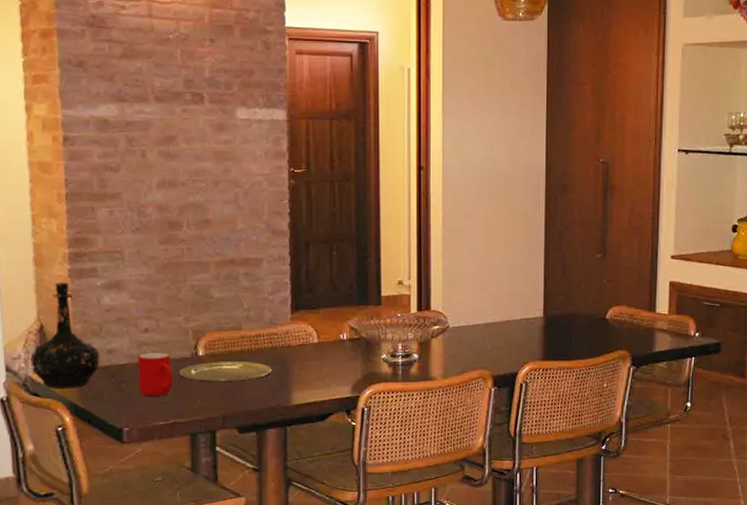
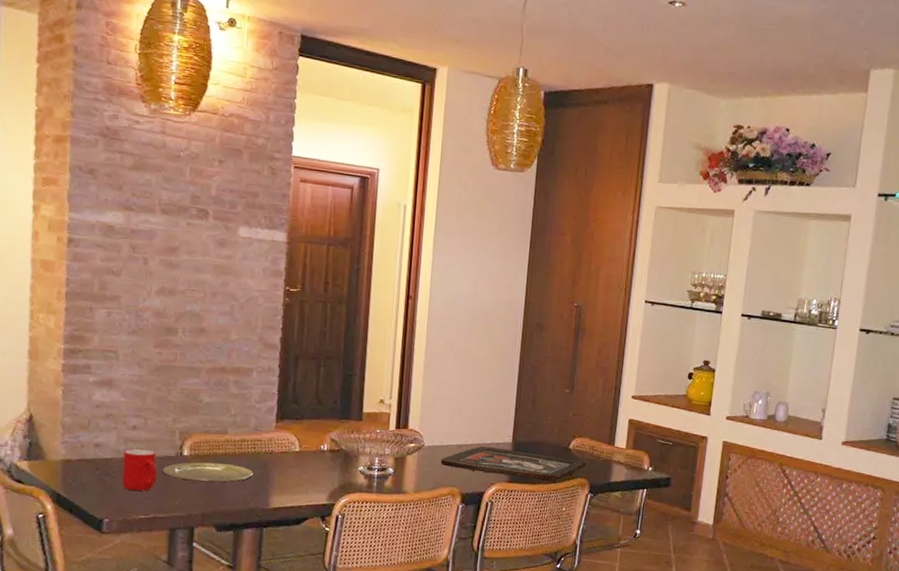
bottle: present [30,282,100,389] -> none [17,376,86,478]
religious icon: none [468,324,627,357] -> present [440,446,587,483]

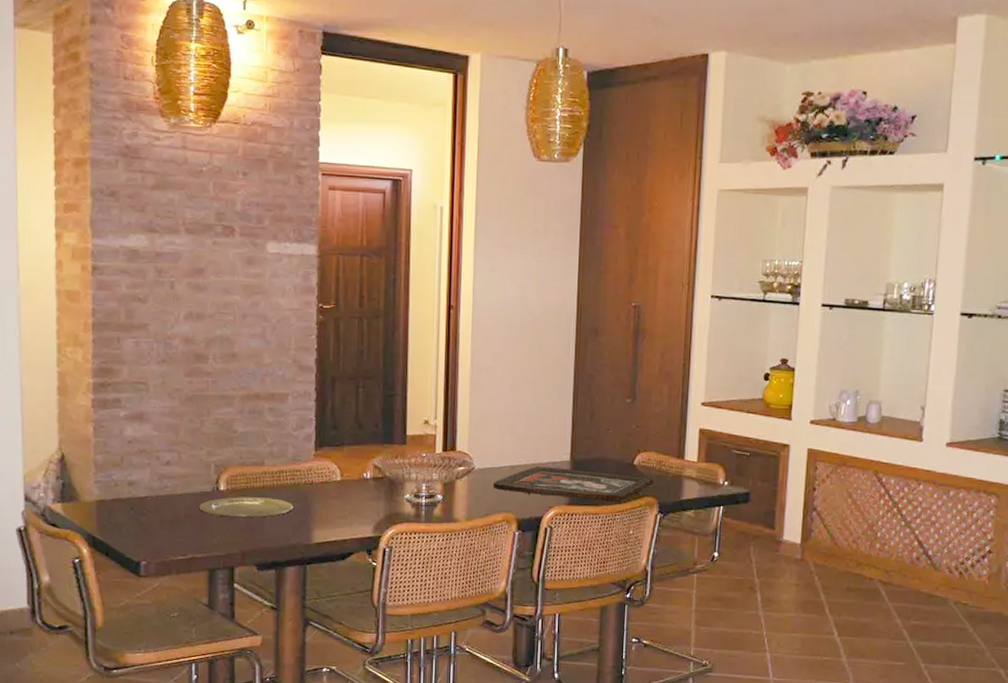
cup: present [122,449,157,491] -> none [158,485,193,530]

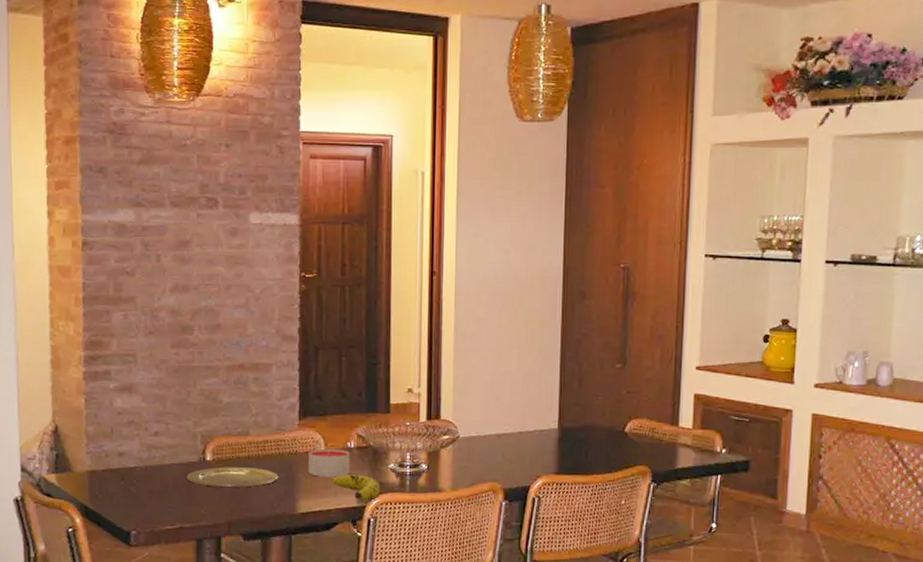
candle: none [324,479,366,508] -> present [308,448,350,478]
fruit: none [348,504,395,532] -> present [332,474,380,502]
religious icon: present [492,467,654,503] -> none [478,435,647,472]

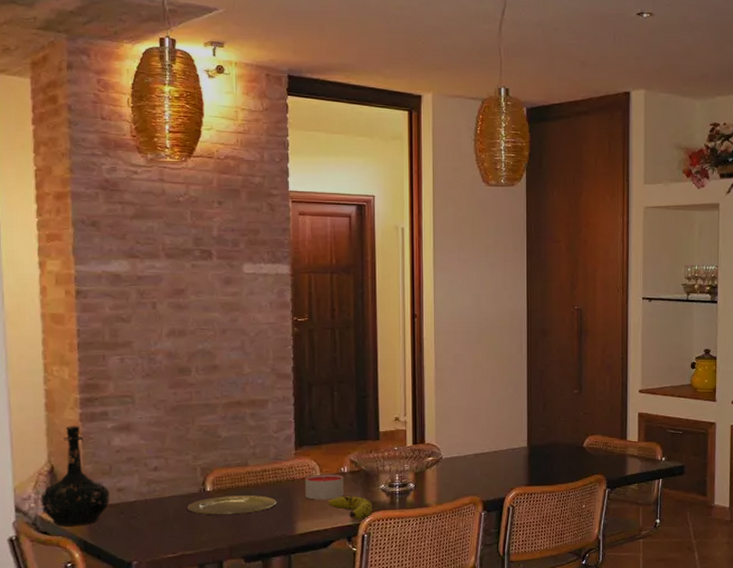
bottle: none [45,384,111,490] -> present [41,426,110,526]

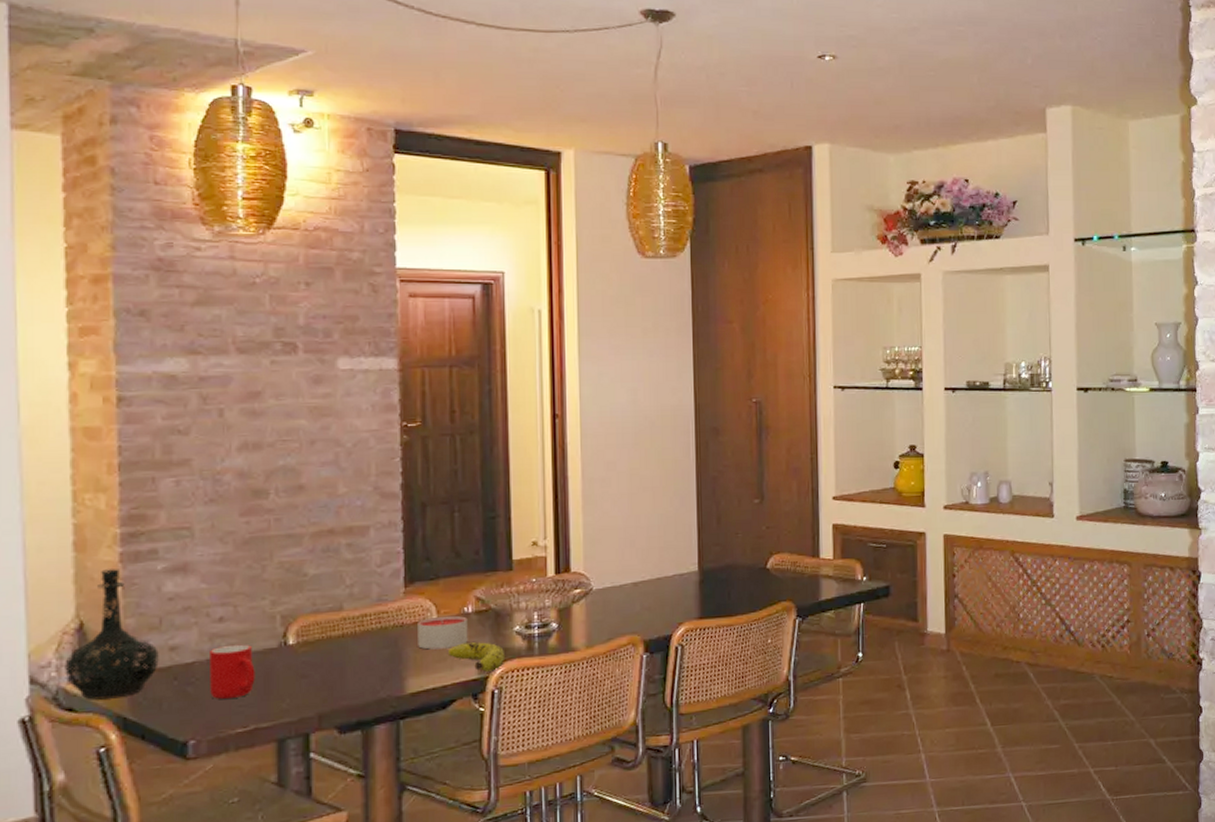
cup: none [147,489,182,530] -> present [210,644,255,699]
plate: present [186,495,277,515] -> none [262,647,381,675]

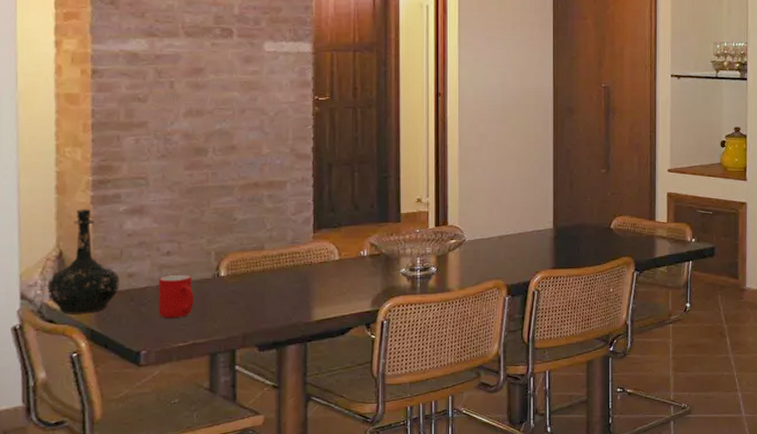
candle: present [418,615,468,650] -> none [323,257,363,285]
fruit: present [447,642,504,672] -> none [346,281,392,305]

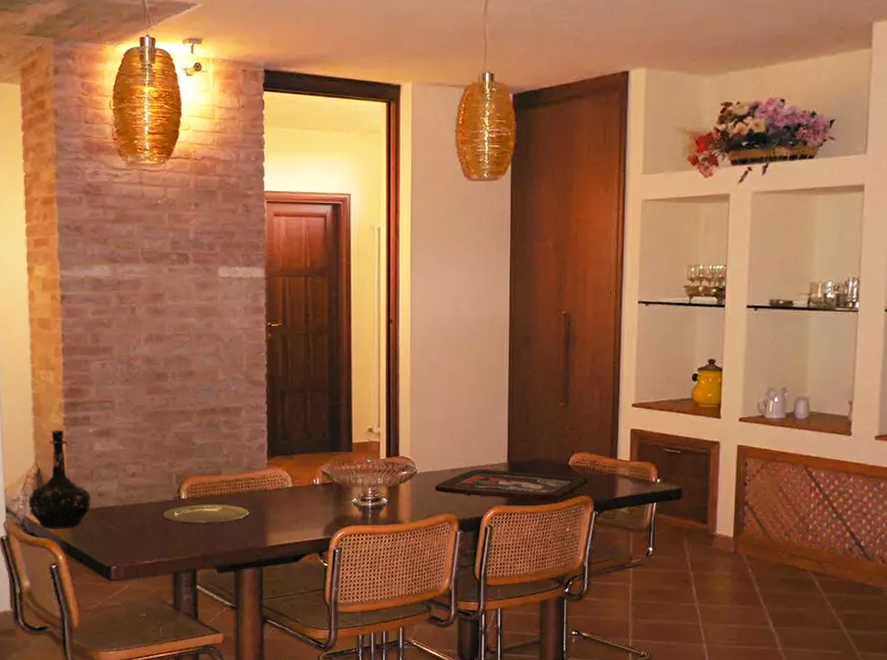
cup: present [159,274,194,318] -> none [126,495,158,537]
plate: none [199,280,294,302] -> present [162,504,249,524]
religious icon: none [483,235,630,264] -> present [434,469,589,502]

